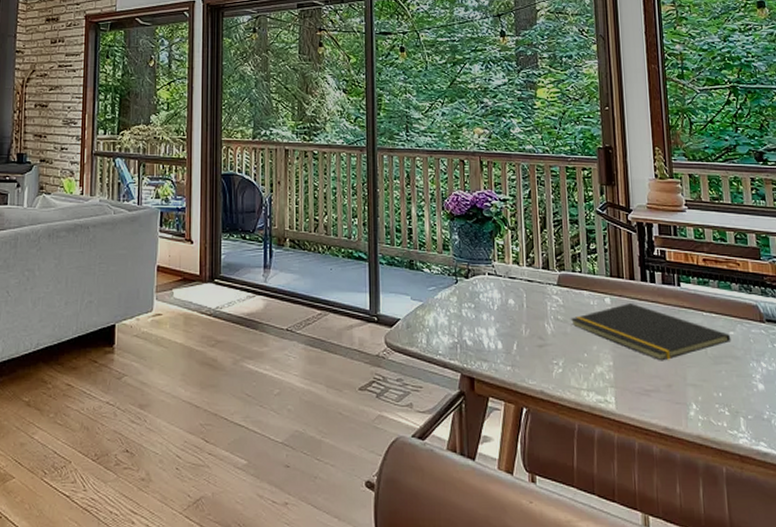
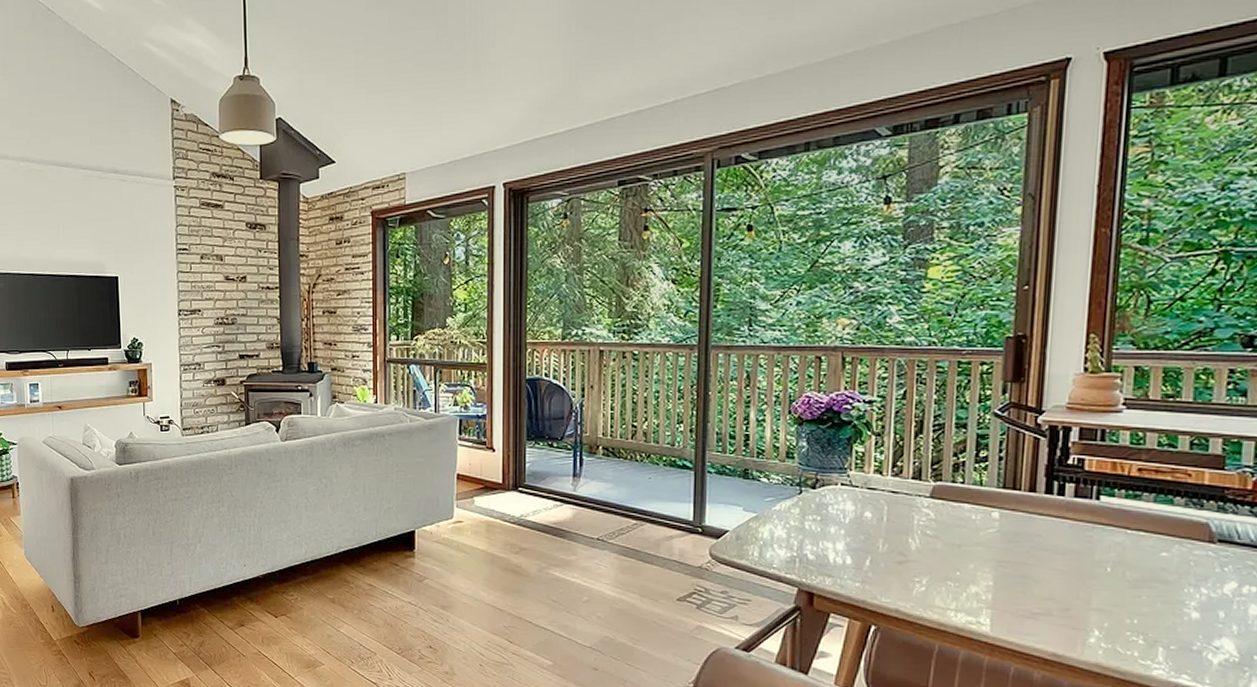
notepad: present [570,302,731,361] -> none [942,517,1163,583]

